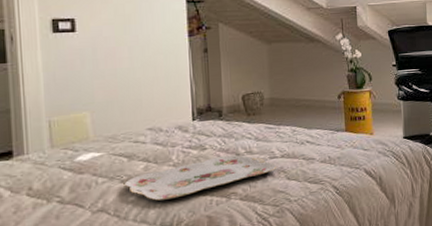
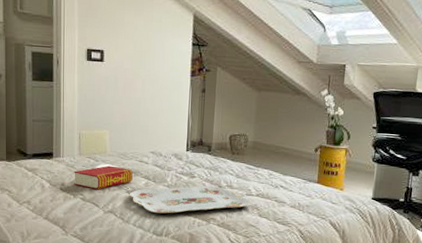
book: none [45,153,127,187] -> present [74,165,133,190]

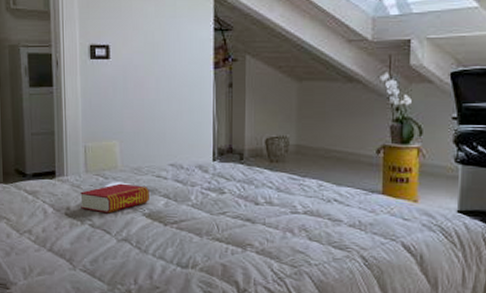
serving tray: present [130,185,251,214] -> none [147,202,297,240]

